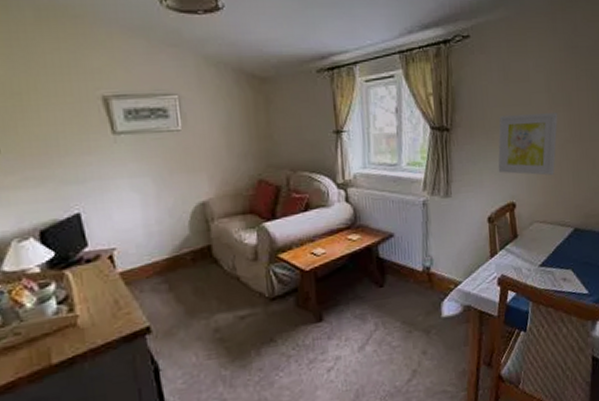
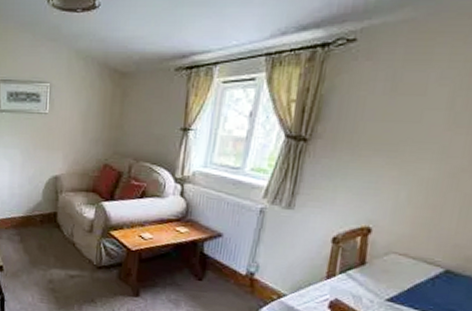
wall art: present [498,113,558,175] -> none [357,132,458,205]

